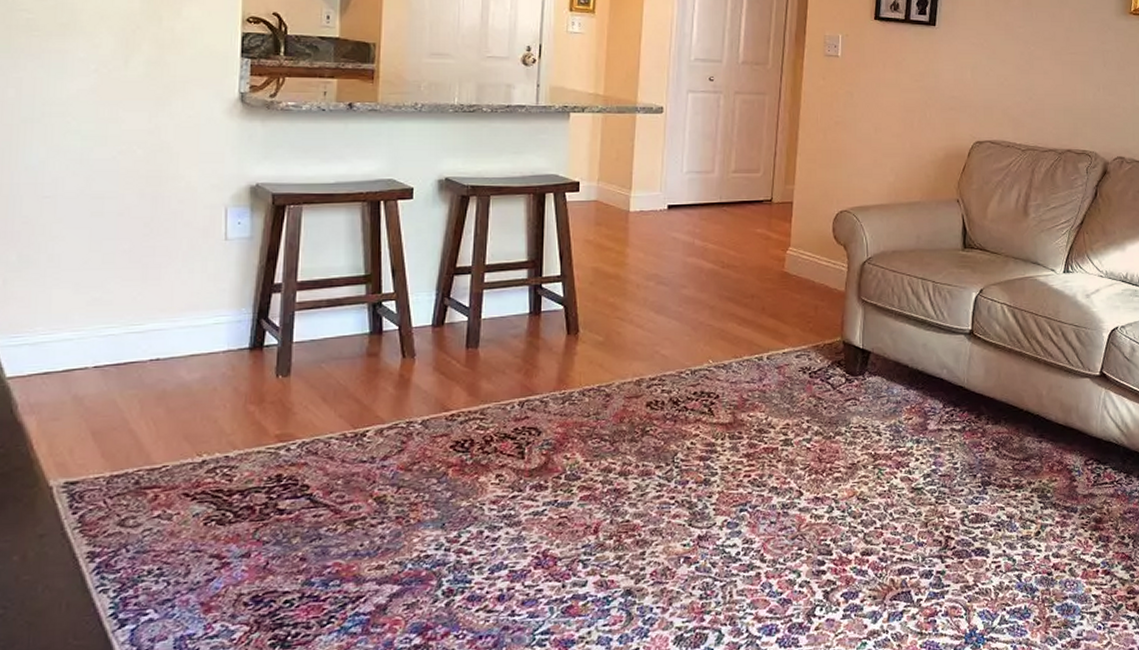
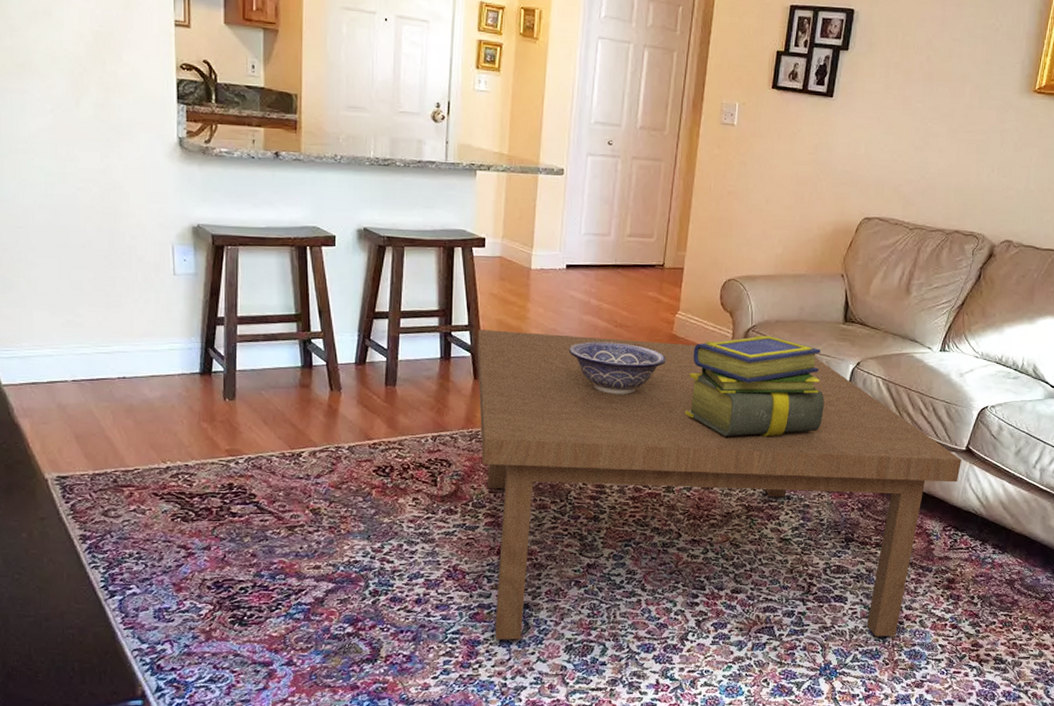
coffee table: none [570,279,1097,636] -> present [477,329,962,639]
decorative bowl: none [671,284,779,341] -> present [568,341,667,394]
stack of books: none [801,267,949,379] -> present [685,335,825,437]

